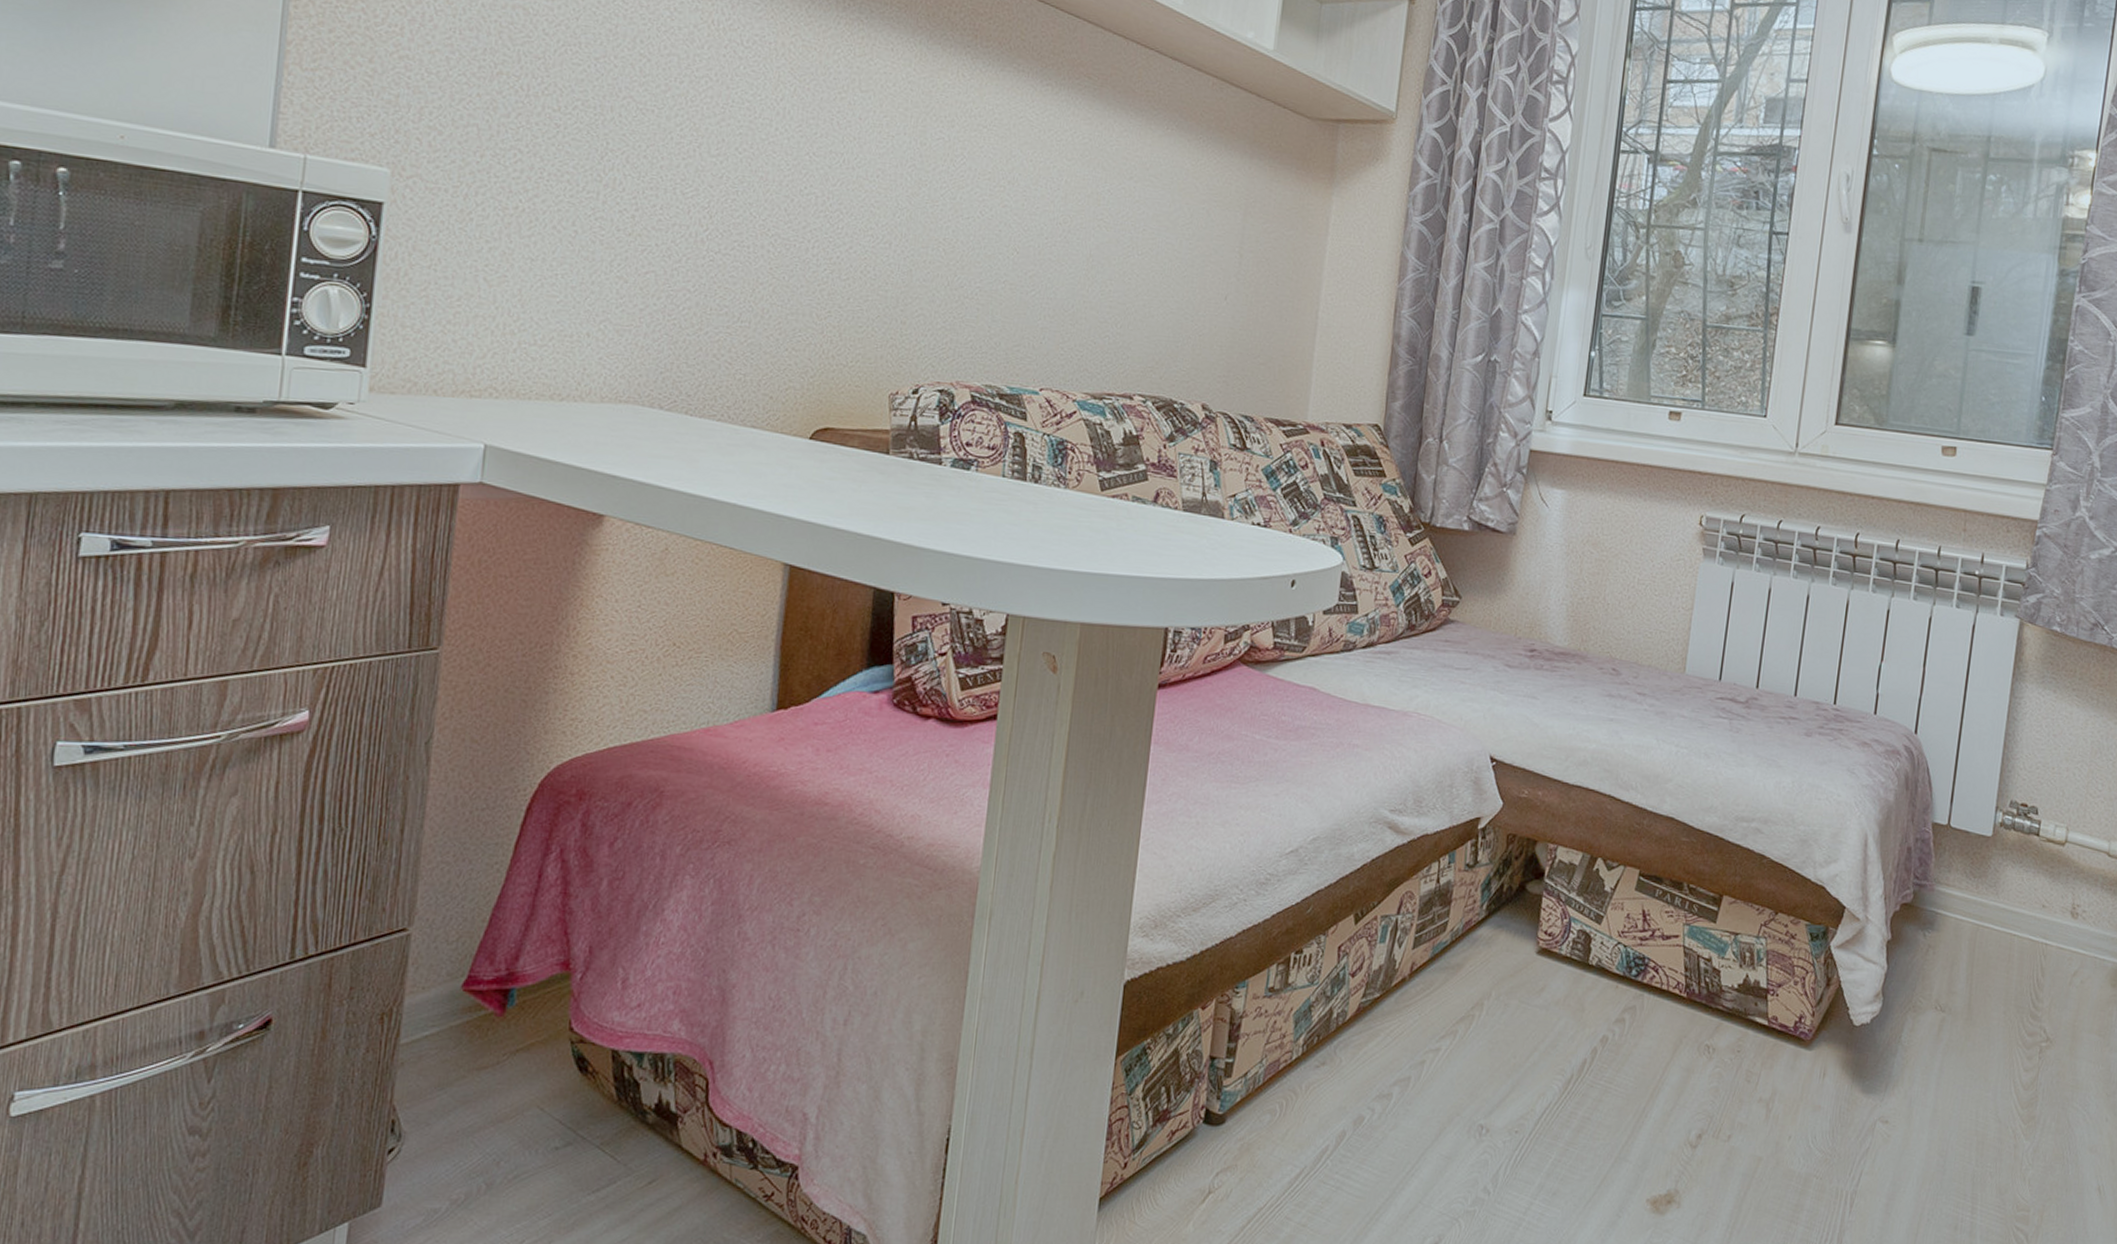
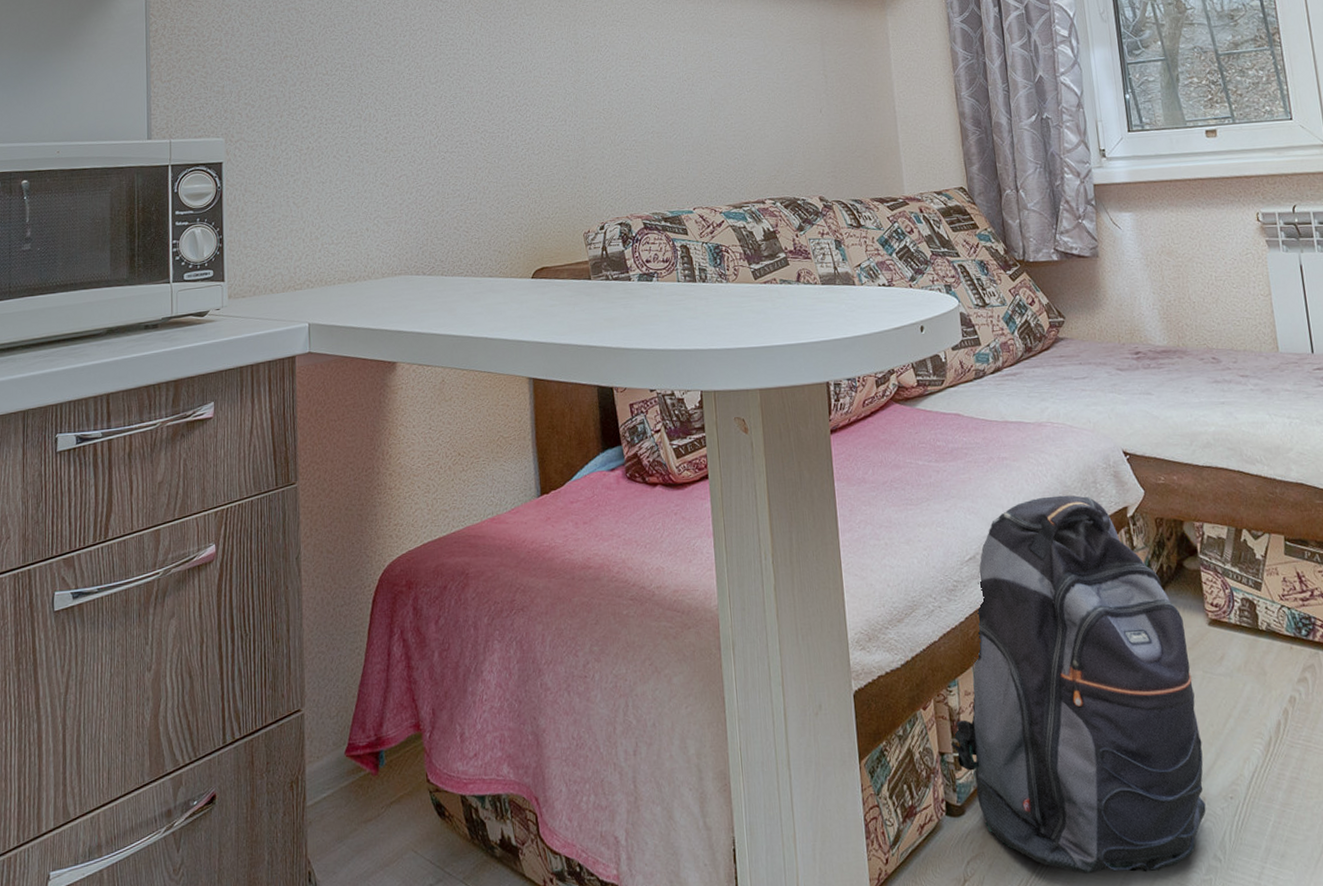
backpack: none [1224,794,1511,1199] -> present [950,495,1206,875]

